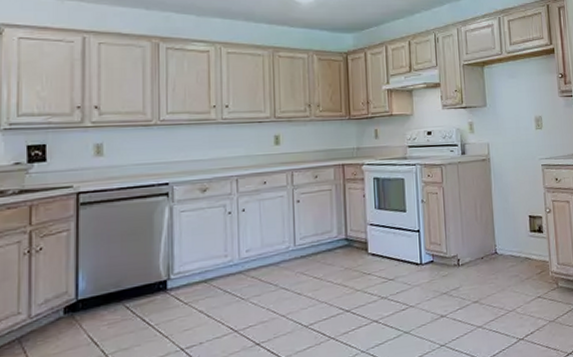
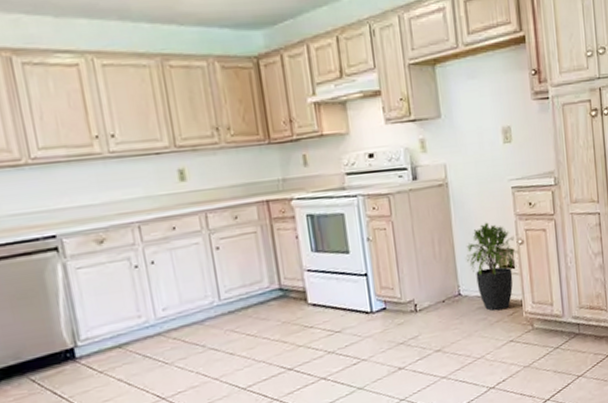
potted plant: none [502,192,547,269] -> present [466,222,519,311]

